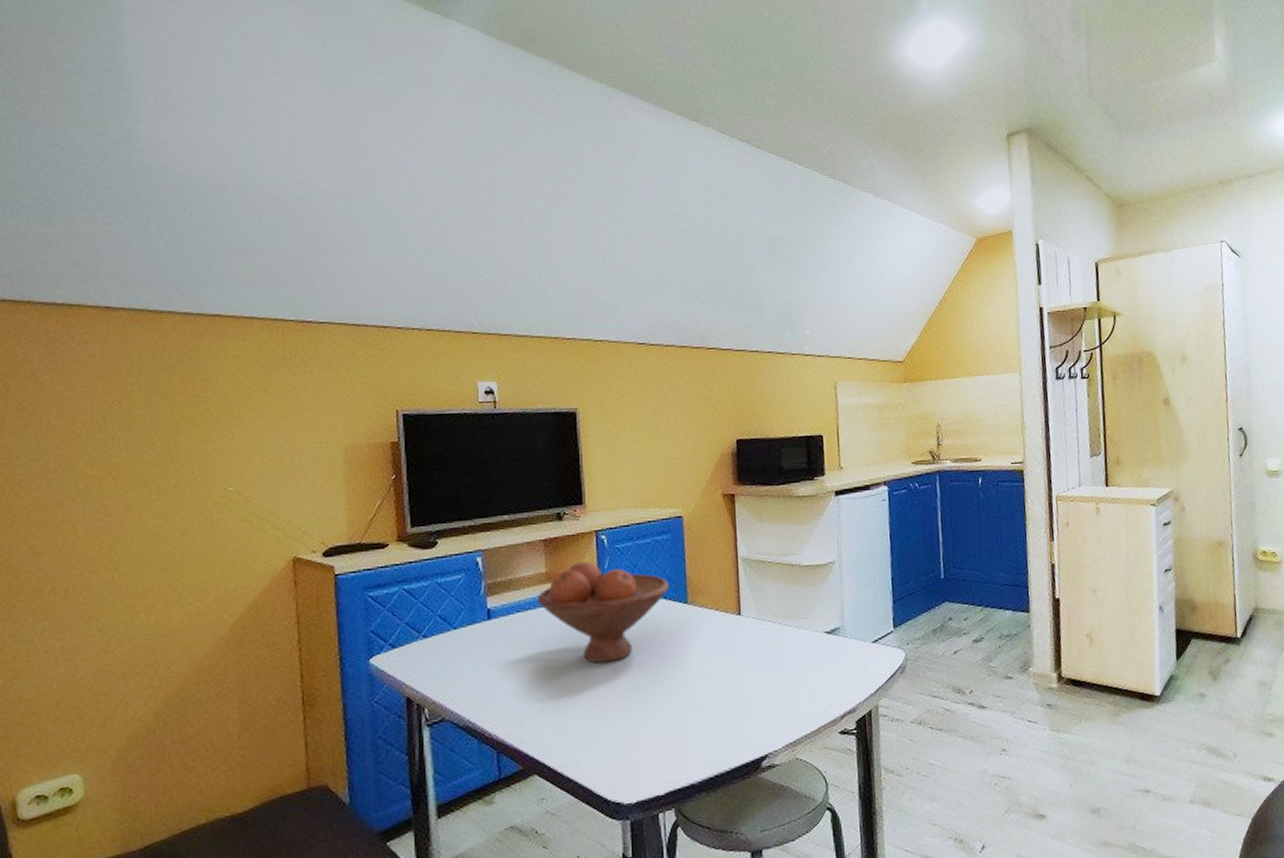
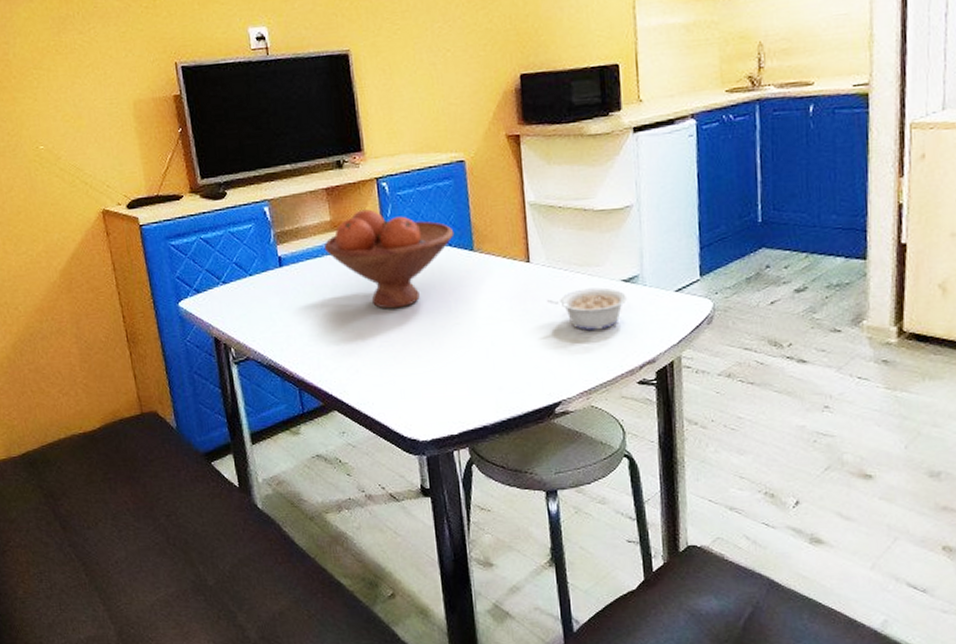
legume: none [756,639,831,682] -> present [547,287,628,331]

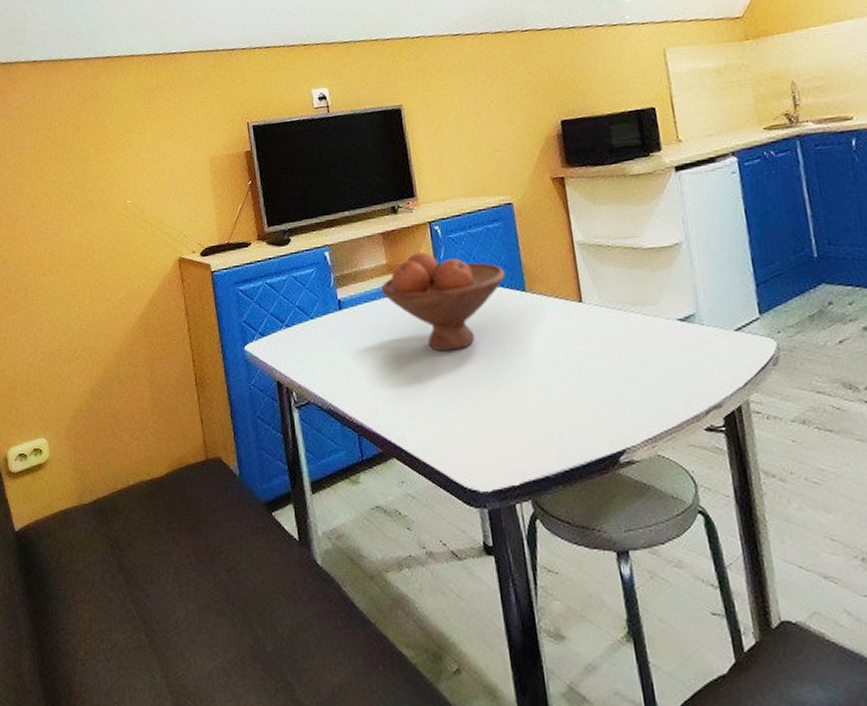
legume: present [547,287,628,331] -> none [603,327,686,373]

